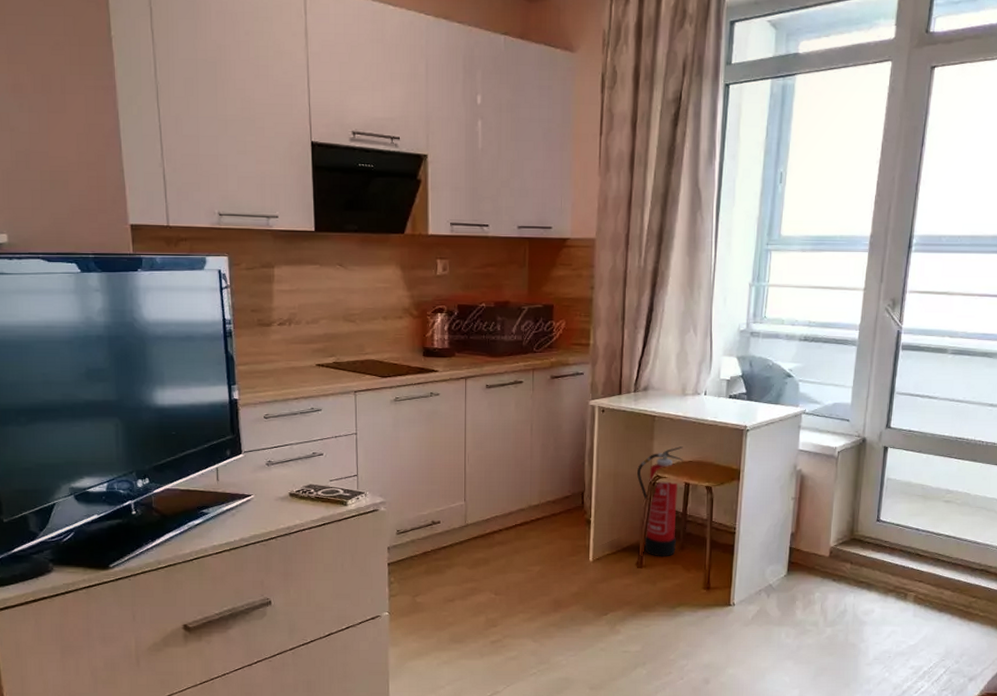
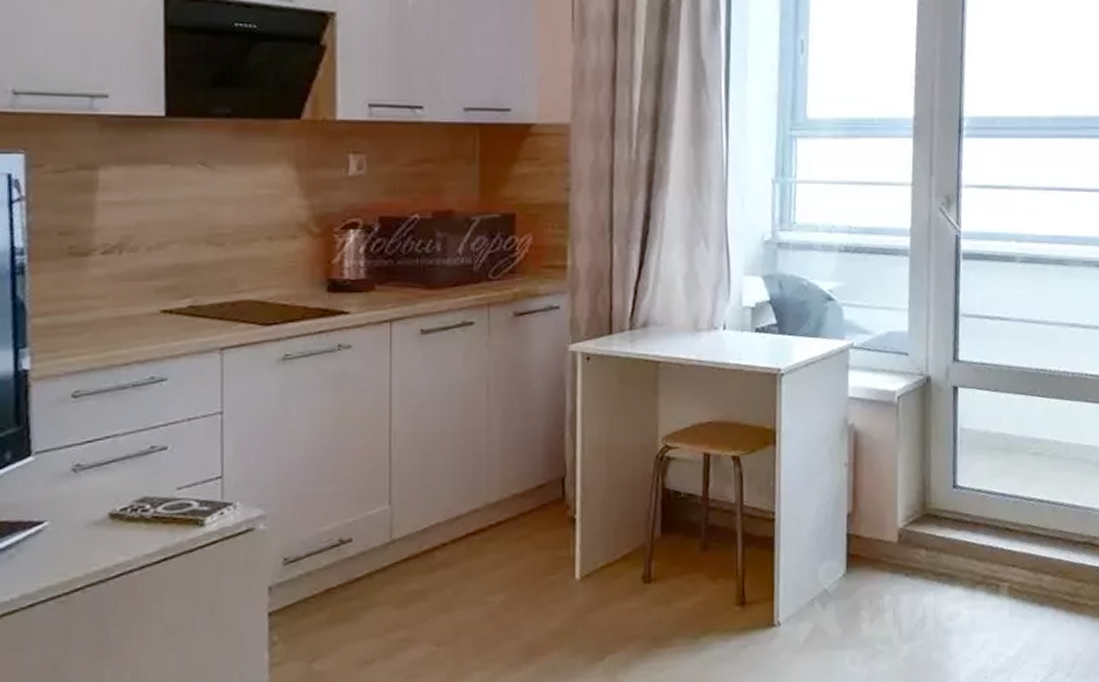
fire extinguisher: present [637,446,684,557] -> none [638,402,701,564]

